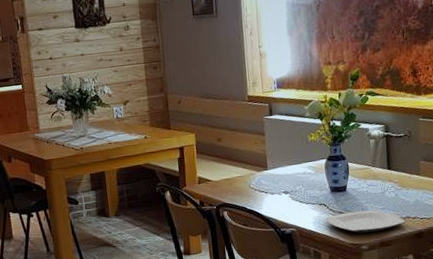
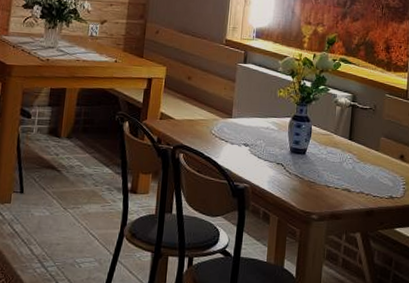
plate: present [326,210,406,233] -> none [281,176,359,202]

